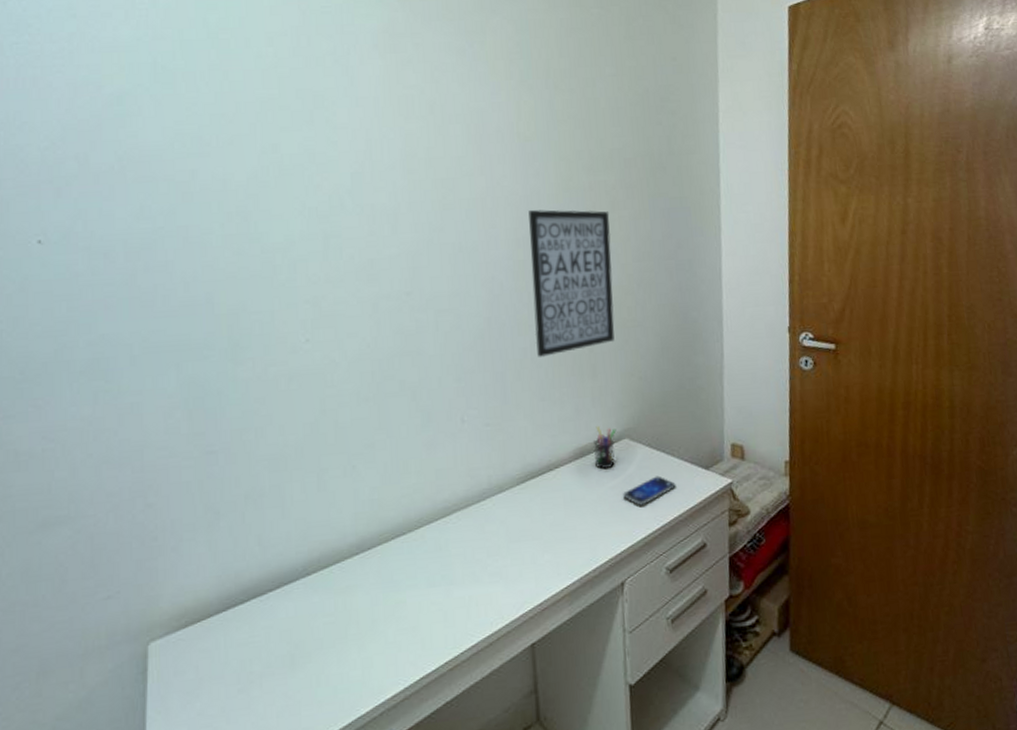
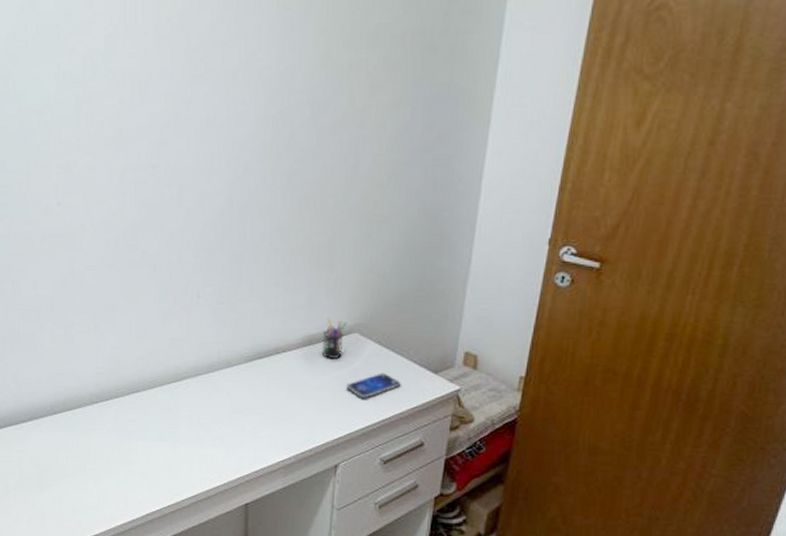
wall art: present [528,209,615,357] -> none [275,88,367,243]

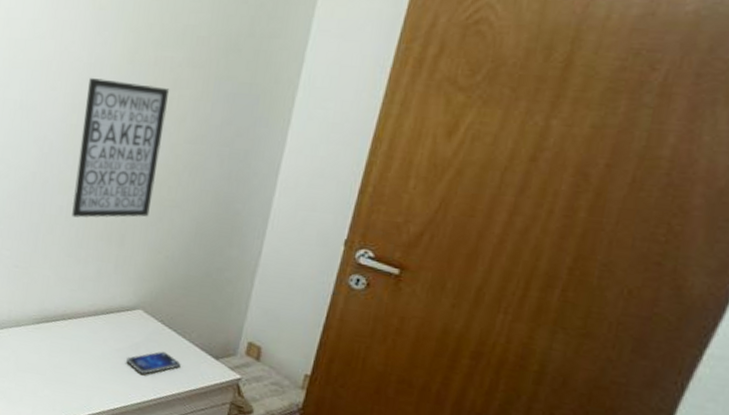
wall art: none [275,88,367,243] -> present [72,78,170,218]
pen holder: present [321,317,347,360] -> none [105,291,133,333]

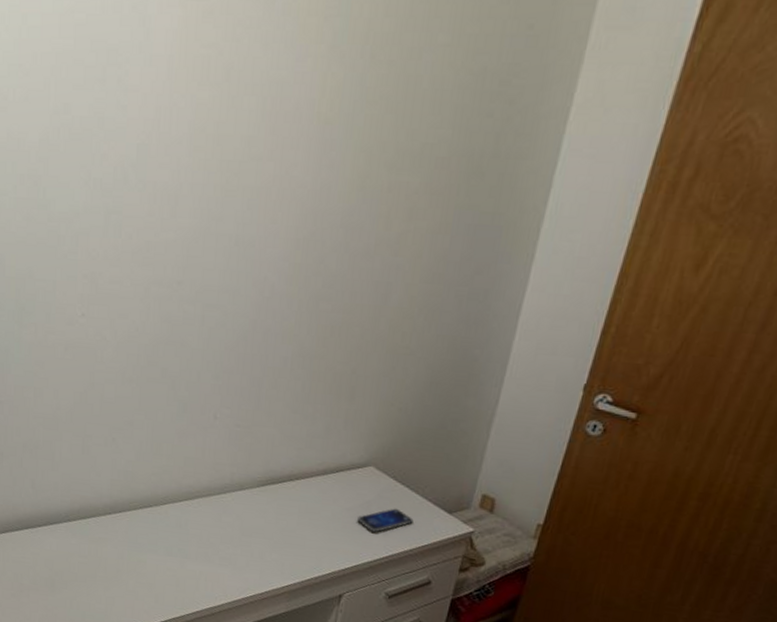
wall art: present [72,78,170,218] -> none [297,208,405,370]

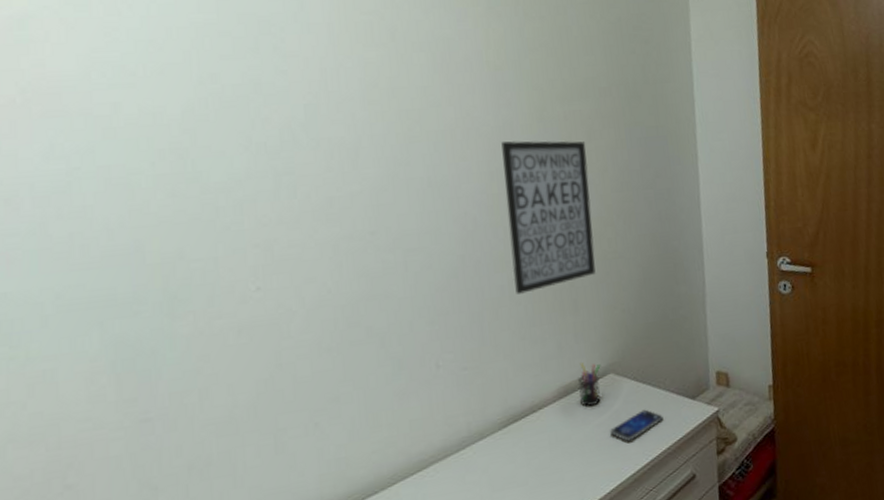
wall art: none [297,208,405,370] -> present [501,141,596,295]
pen holder: none [335,448,364,491] -> present [578,362,601,407]

